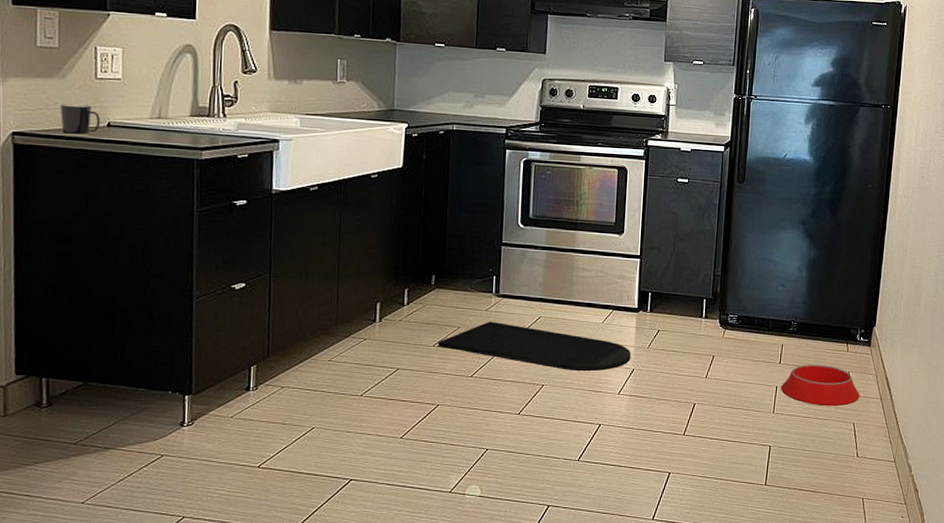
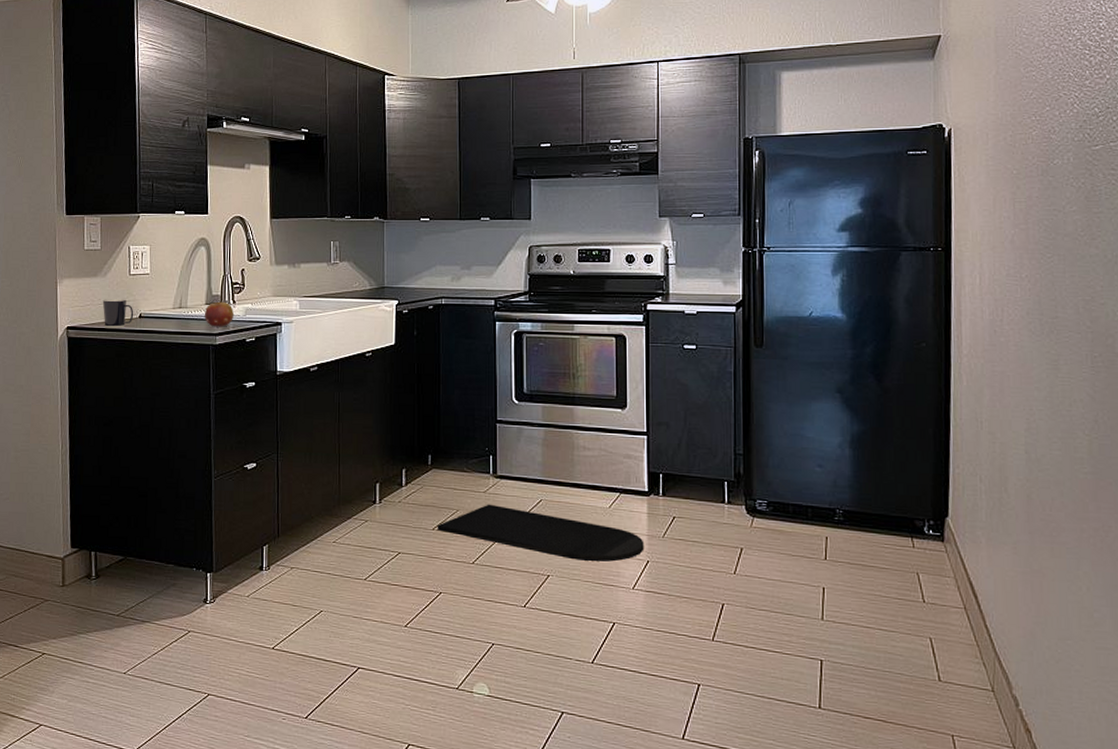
fruit: none [188,114,224,142] -> present [204,301,234,327]
pet bowl: present [780,364,860,406] -> none [829,561,936,615]

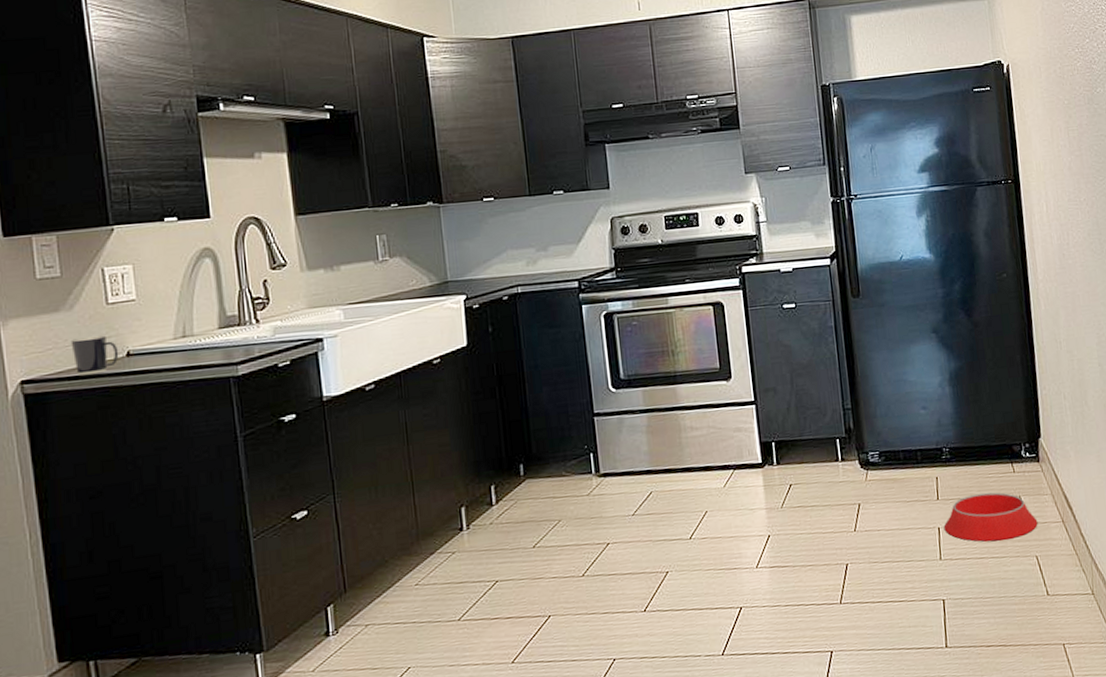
fruit: present [204,301,234,327] -> none [218,322,259,355]
door mat: present [437,504,644,562] -> none [537,506,764,550]
pet bowl: none [829,561,936,615] -> present [943,492,1038,542]

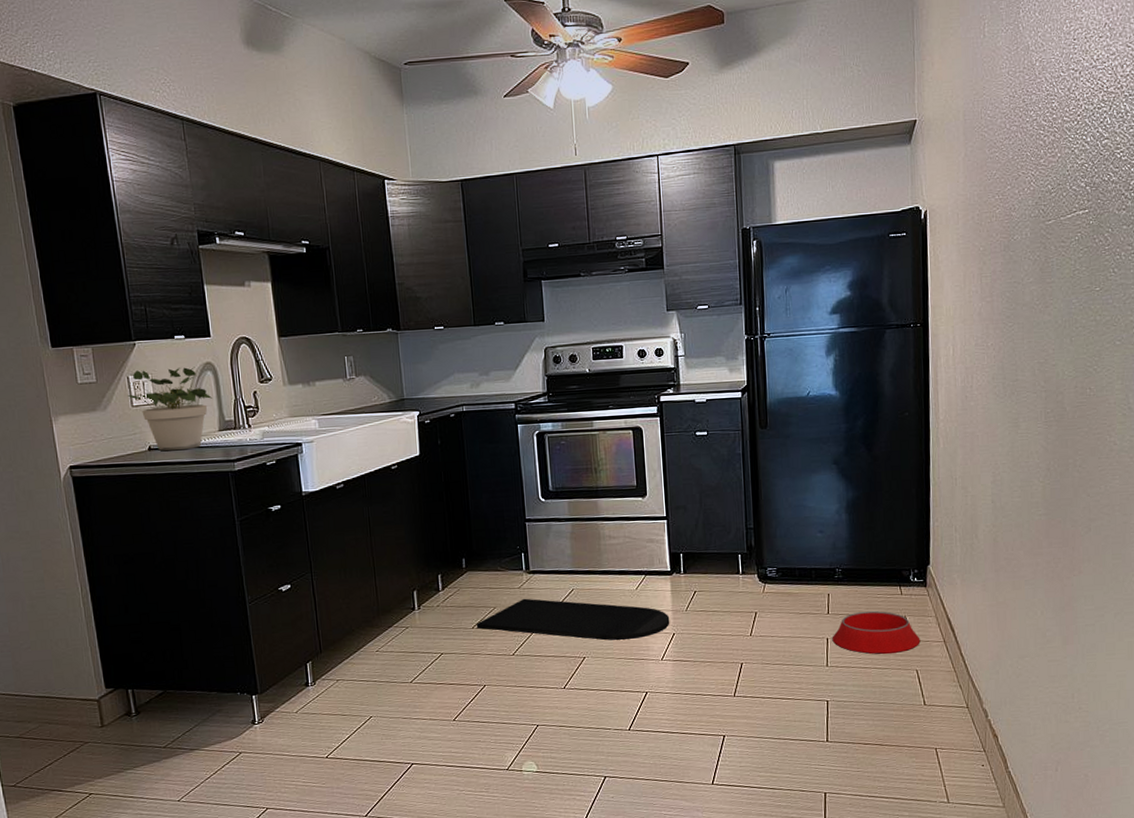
mug: present [70,335,119,376] -> none [105,432,143,465]
potted plant: none [101,253,211,357] -> present [127,367,212,452]
door mat: none [537,506,764,550] -> present [476,598,670,640]

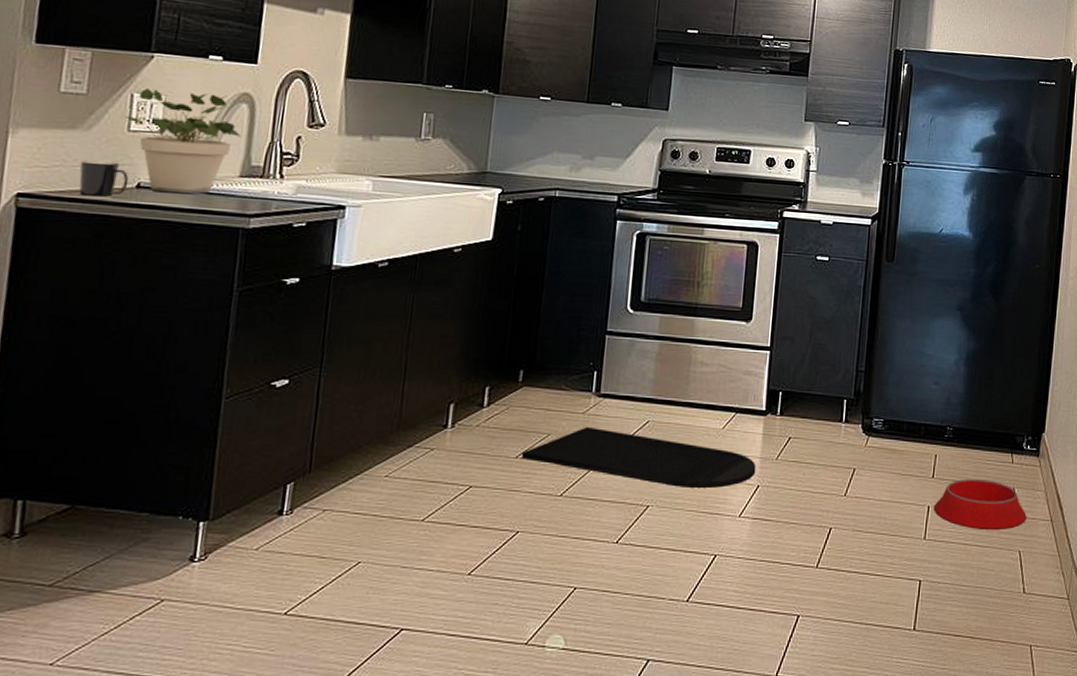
mug: none [105,432,143,465] -> present [78,160,129,201]

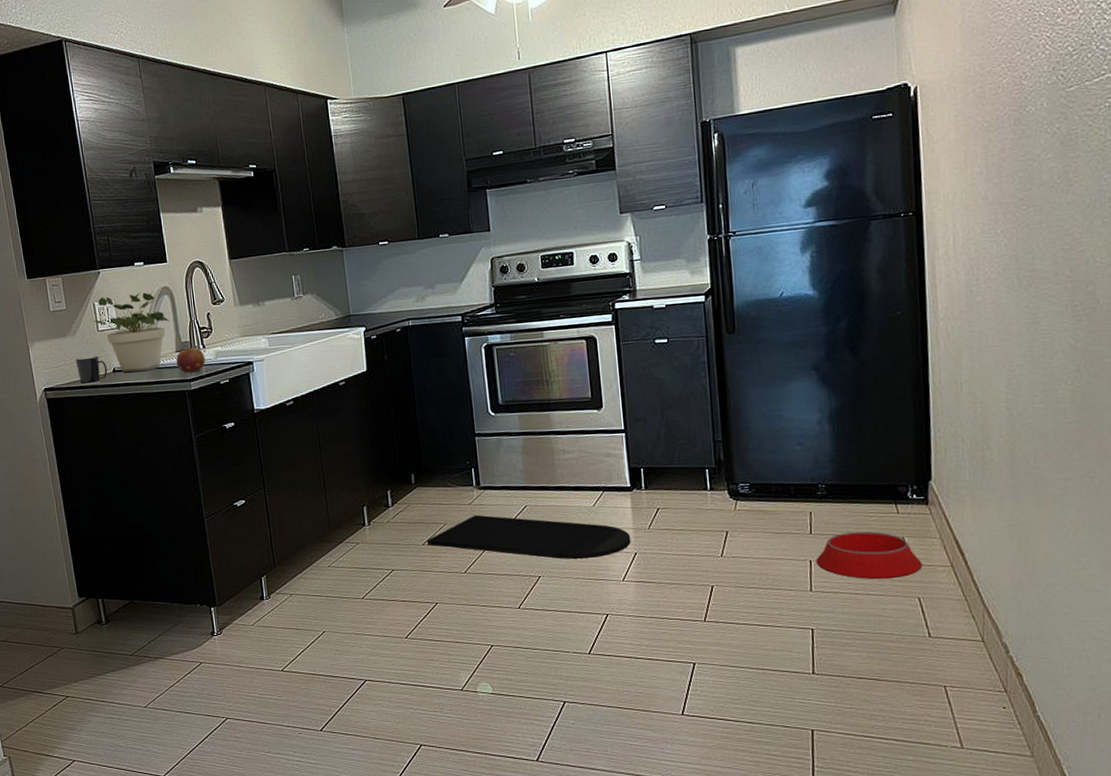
fruit: none [235,174,280,207] -> present [176,347,205,374]

